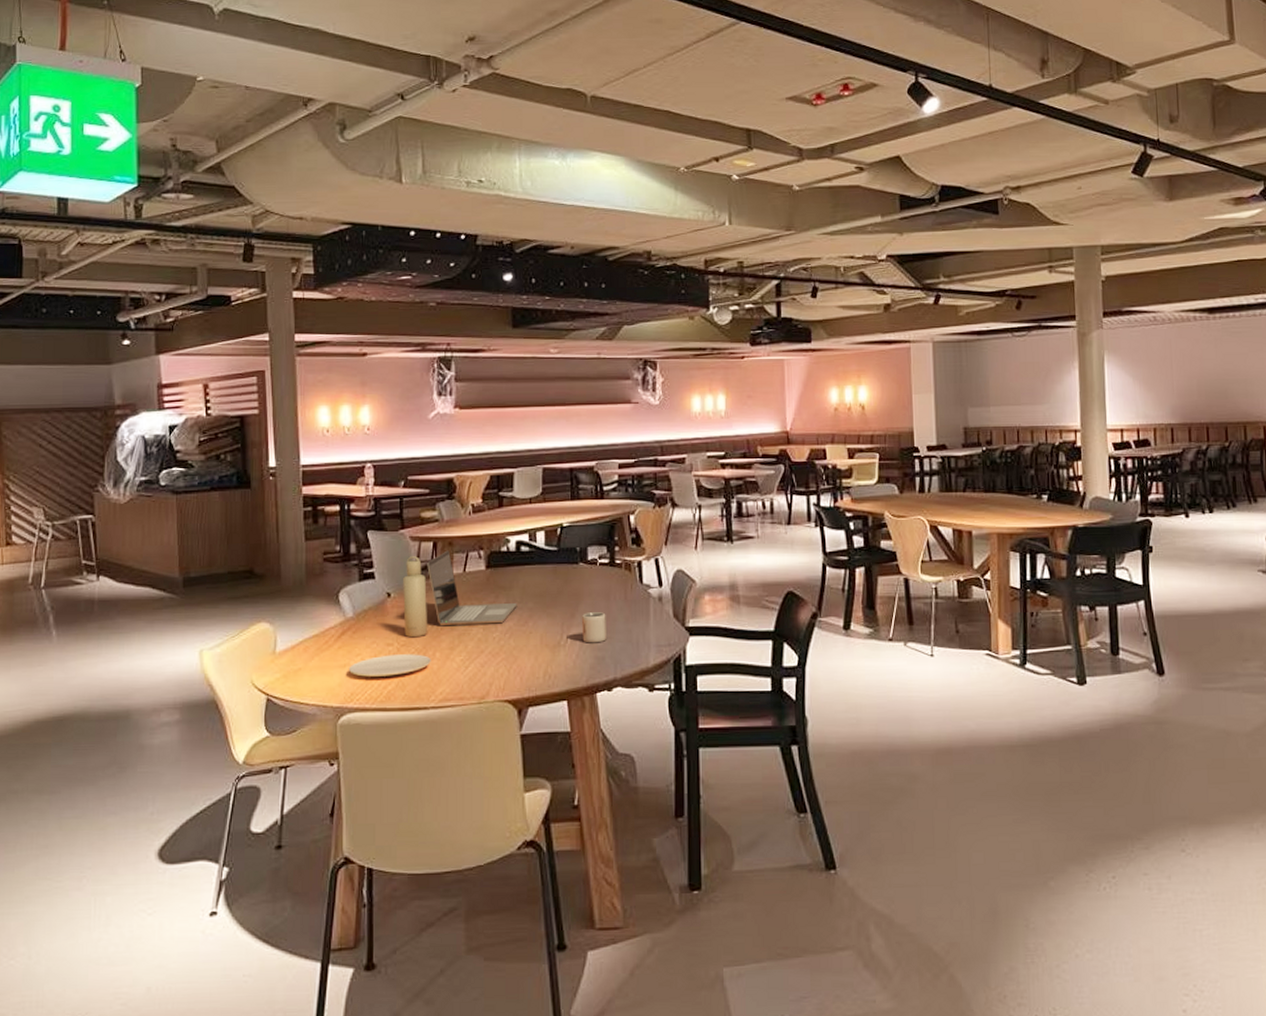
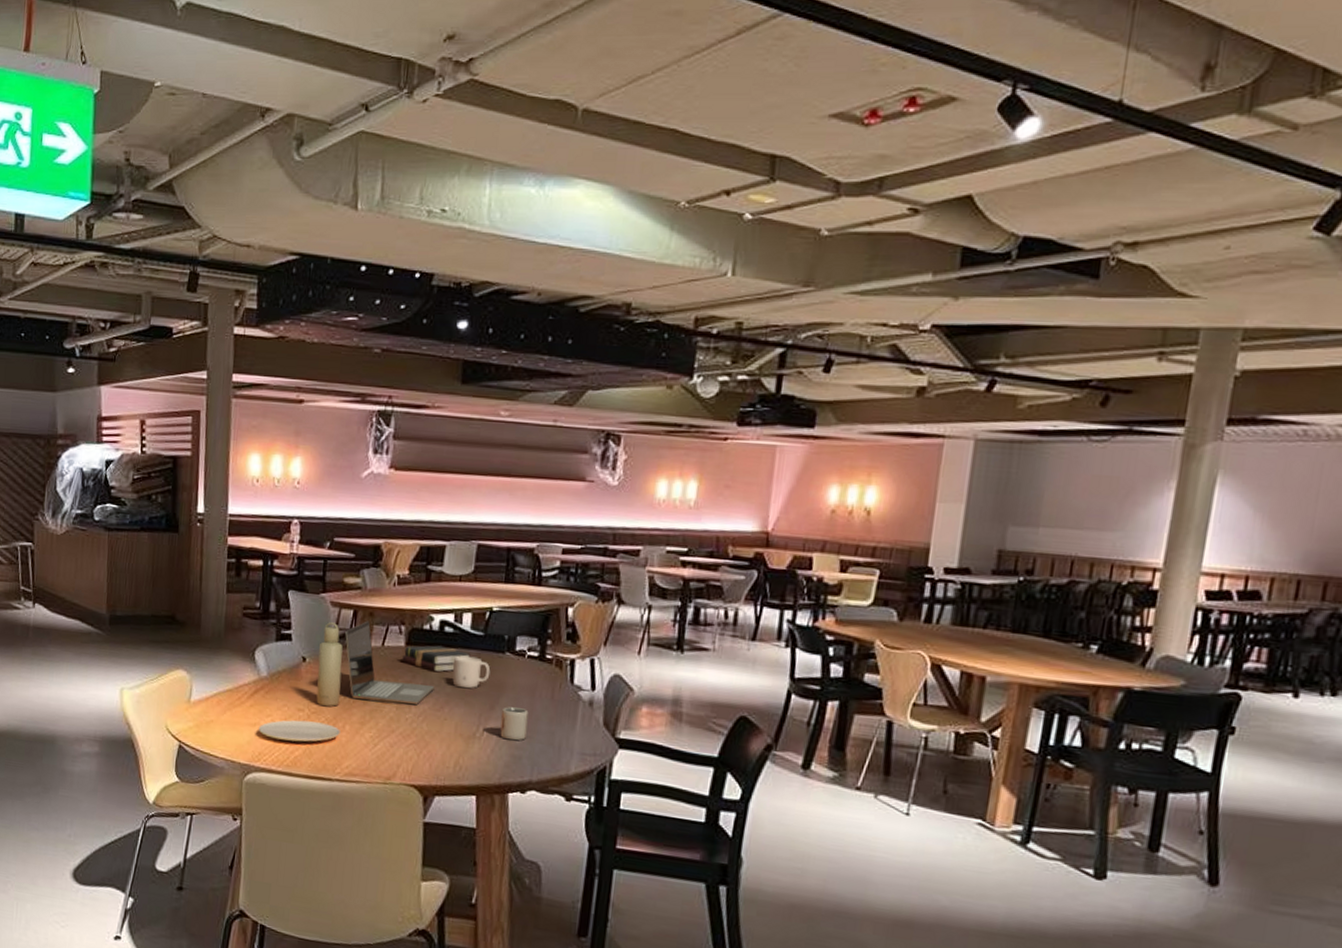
hardback book: none [484,565,547,590] -> present [402,645,471,673]
mug: none [532,571,567,602] -> present [452,656,491,689]

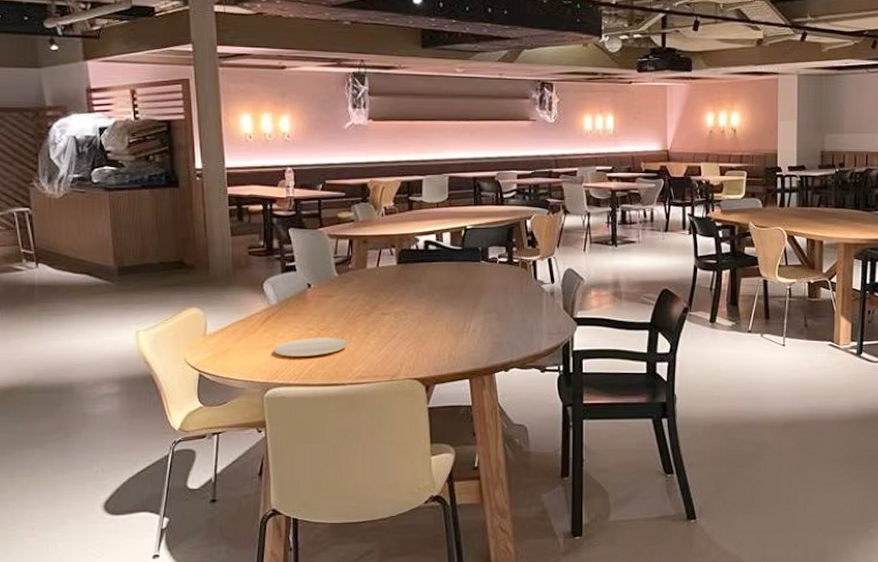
bottle: present [316,622,343,707] -> none [321,252,345,323]
laptop: present [345,620,435,706] -> none [344,247,425,314]
hardback book: present [402,645,471,673] -> none [396,261,453,283]
mug: present [452,656,491,689] -> none [438,267,470,294]
cup: present [500,706,529,741] -> none [482,304,504,331]

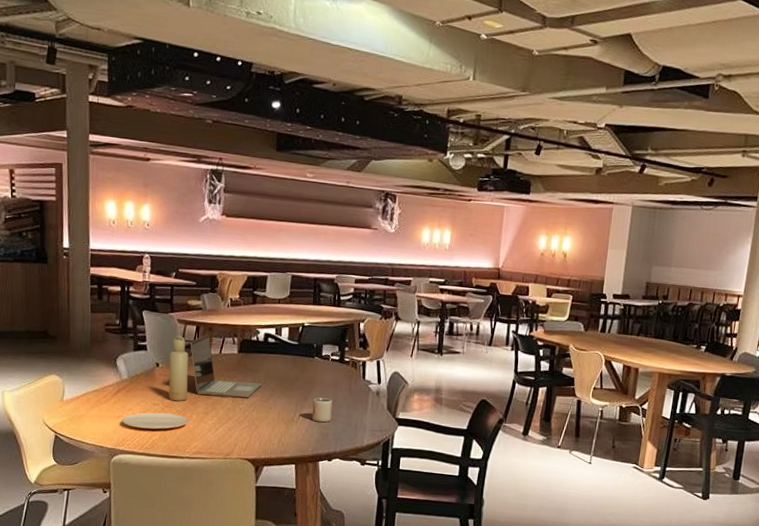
bottle: none [321,252,345,323] -> present [168,335,189,402]
laptop: none [344,247,425,314] -> present [190,334,262,399]
cup: none [482,304,504,331] -> present [312,397,333,423]

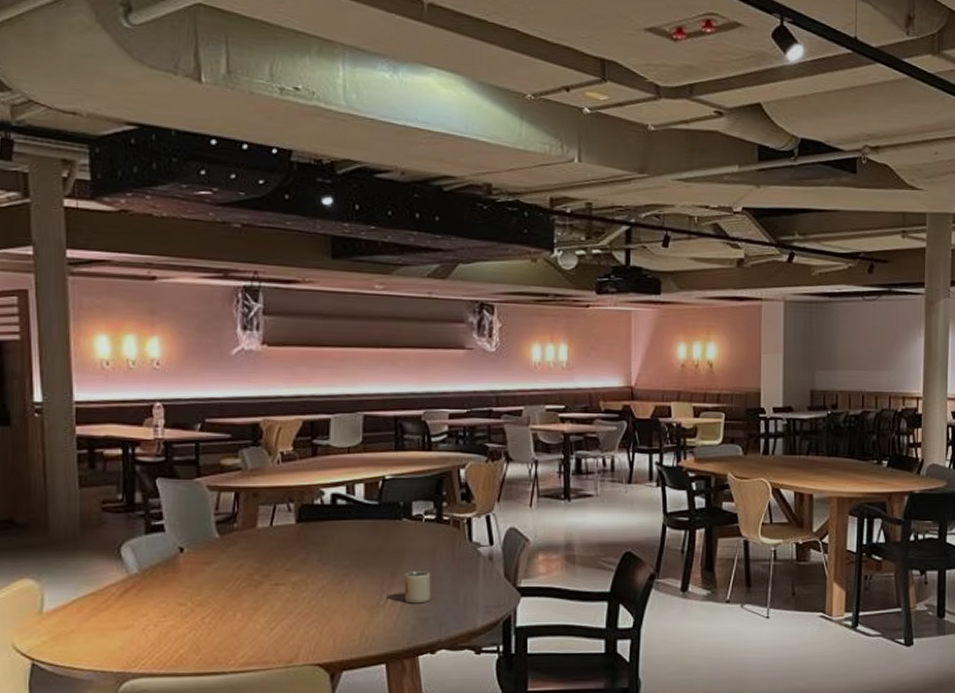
plate: present [121,412,189,430] -> none [132,614,231,639]
bottle: present [168,335,189,402] -> none [197,508,228,597]
laptop: present [190,334,262,399] -> none [227,502,332,585]

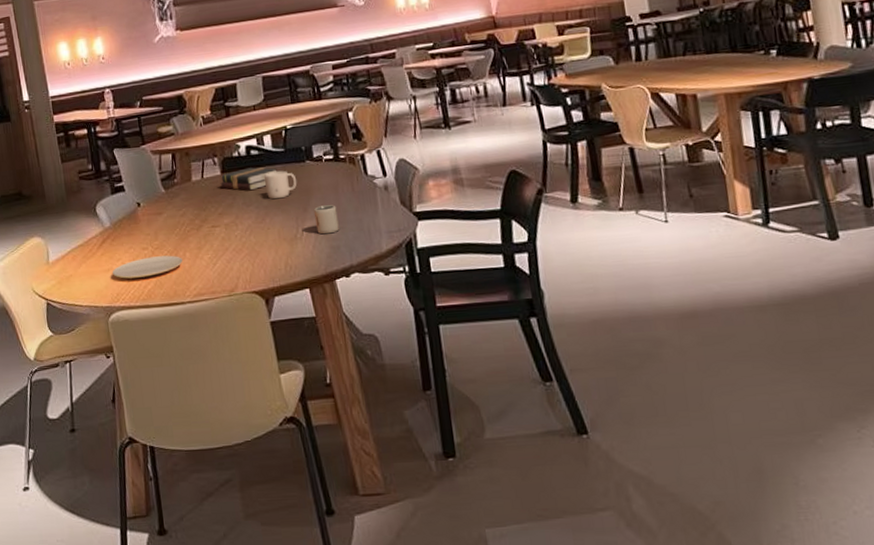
plate: none [132,614,231,639] -> present [112,255,183,279]
hardback book: none [294,519,367,546] -> present [221,167,277,191]
mug: none [348,526,389,559] -> present [263,170,297,200]

